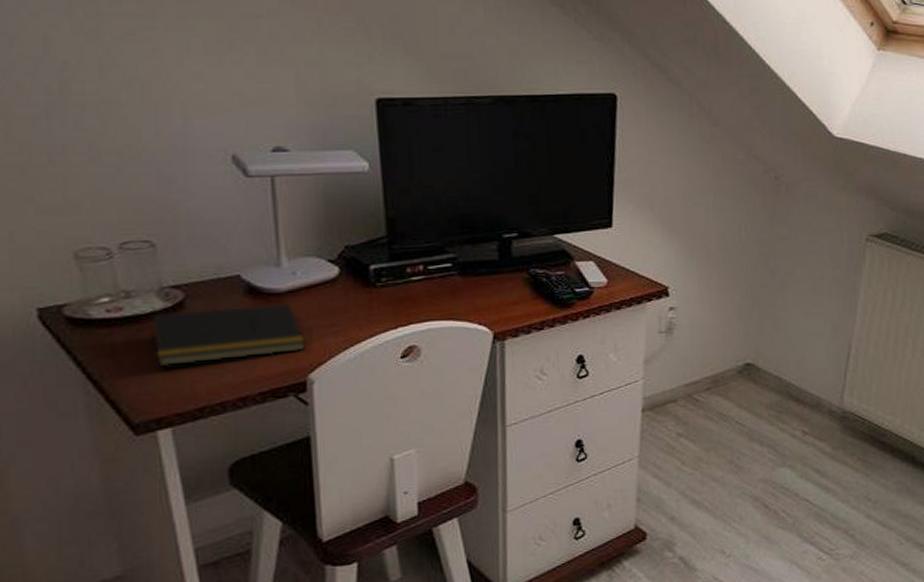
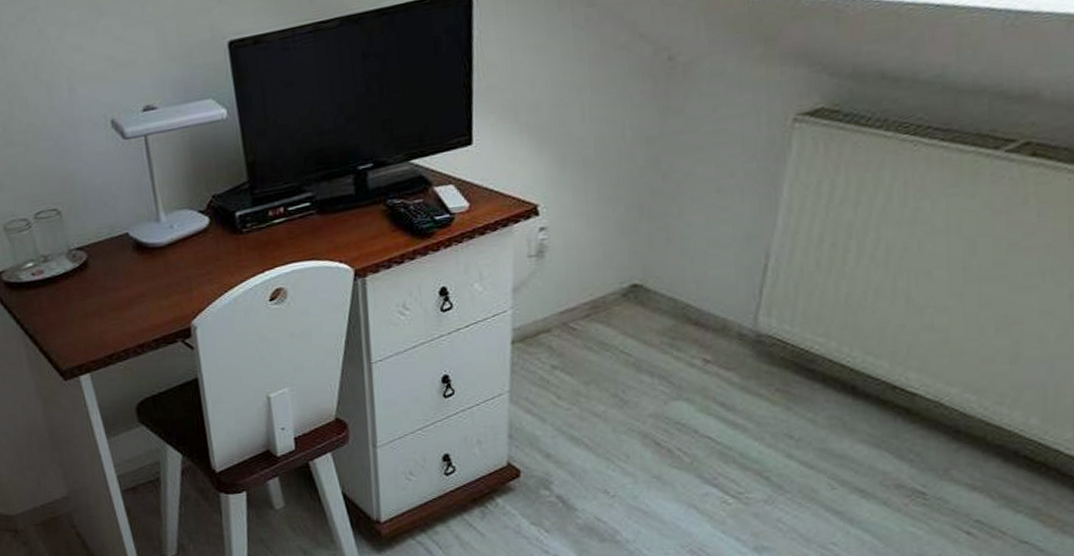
notepad: present [151,303,306,367] -> none [65,255,187,320]

